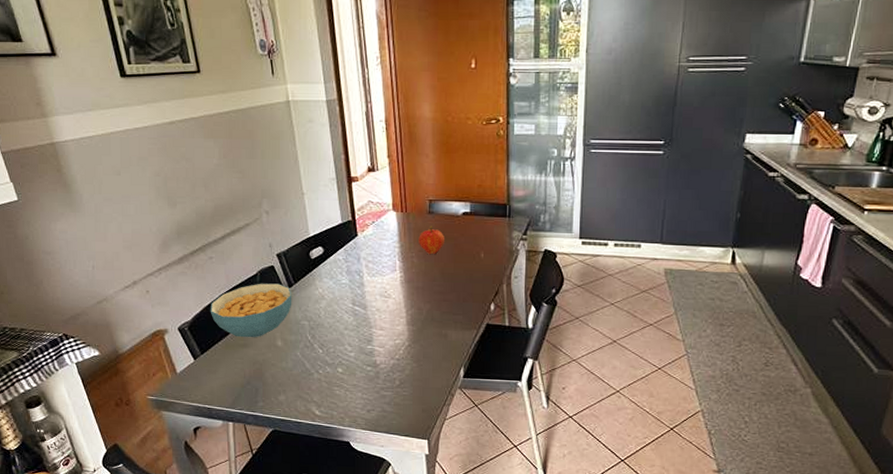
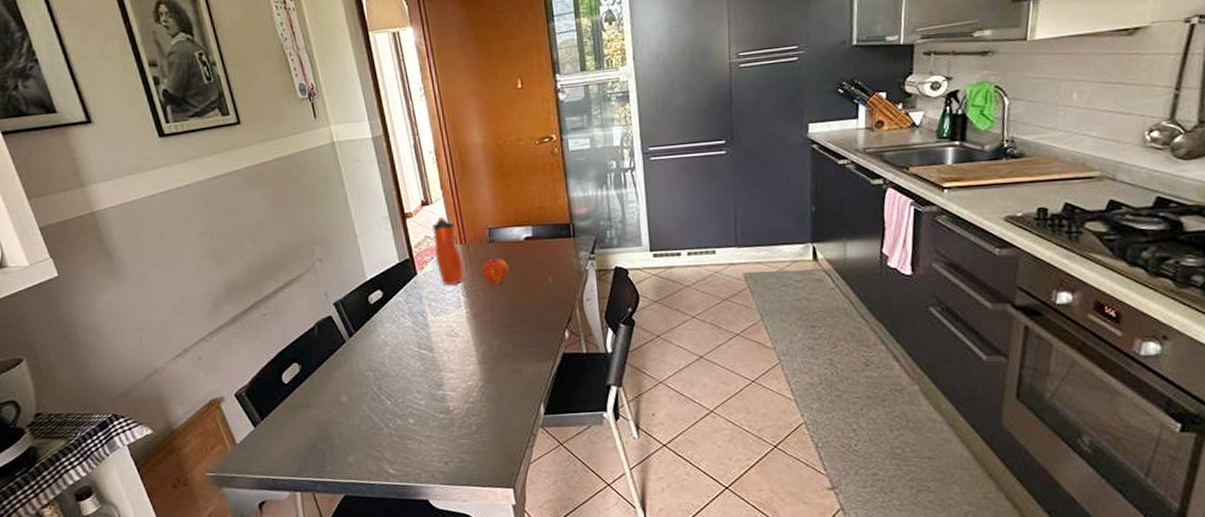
cereal bowl: present [210,283,292,338] -> none [267,334,354,397]
water bottle: none [376,183,403,250] -> present [432,216,464,286]

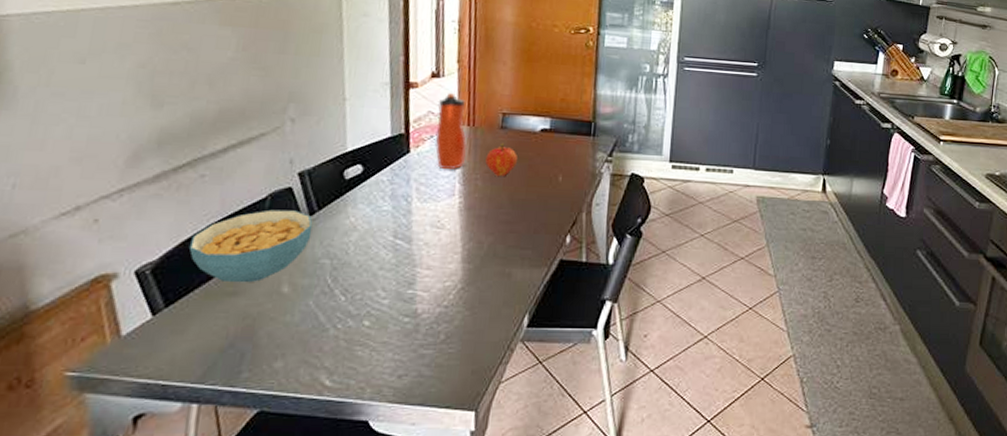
cereal bowl: none [267,334,354,397] -> present [189,209,313,283]

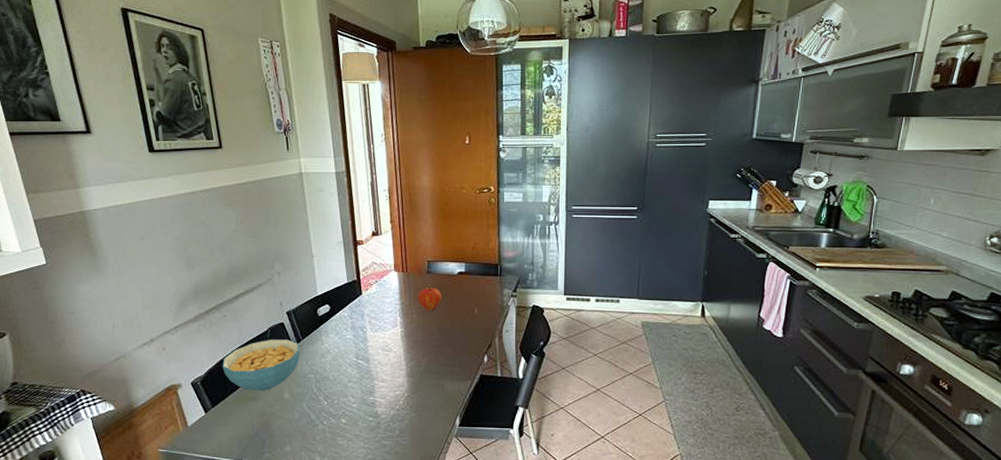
water bottle: present [435,92,468,170] -> none [379,246,404,307]

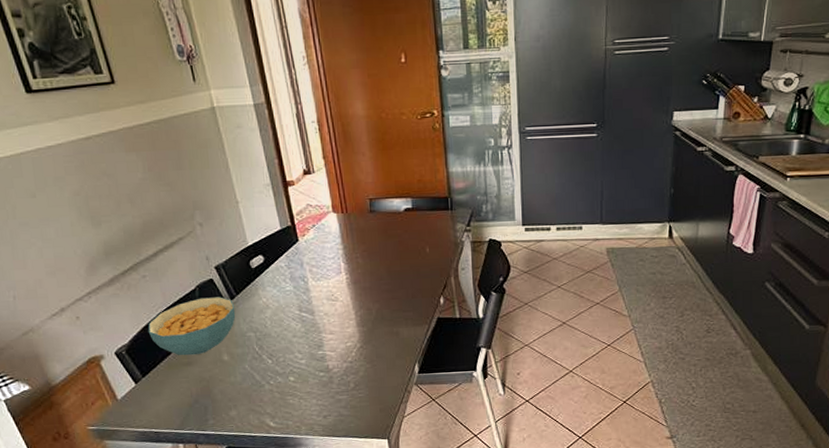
fruit: present [418,285,441,311] -> none [362,226,388,254]

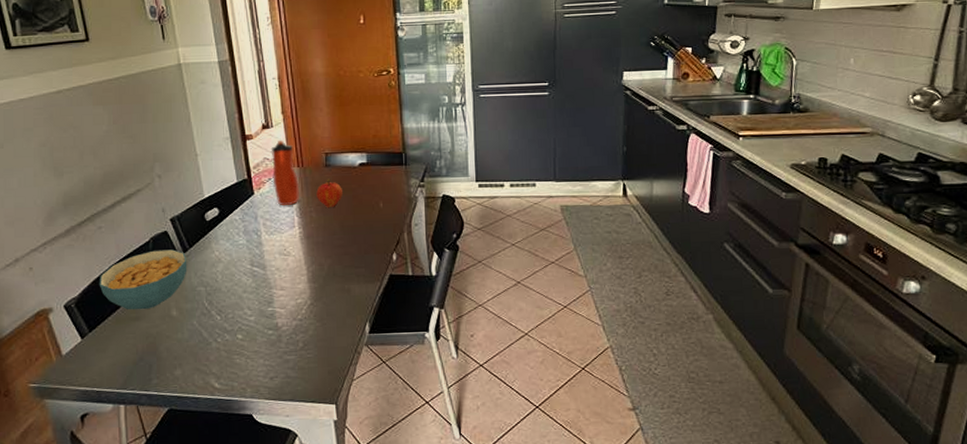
water bottle: none [314,185,345,253] -> present [272,139,300,206]
fruit: none [362,226,388,254] -> present [316,180,342,208]

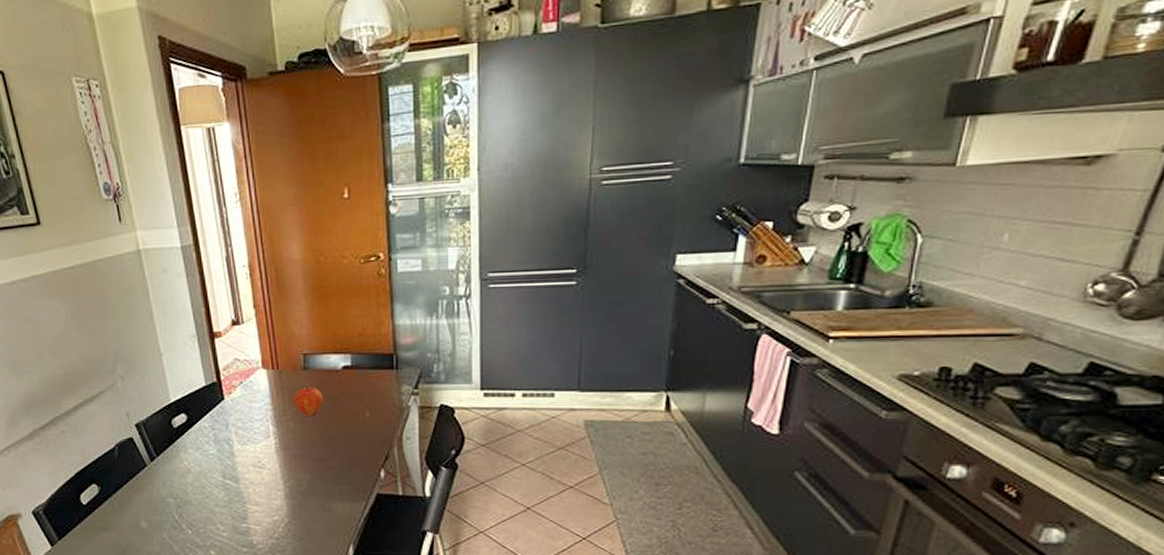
cereal bowl: present [99,249,187,310] -> none [65,457,156,520]
water bottle: present [272,139,300,206] -> none [243,337,275,414]

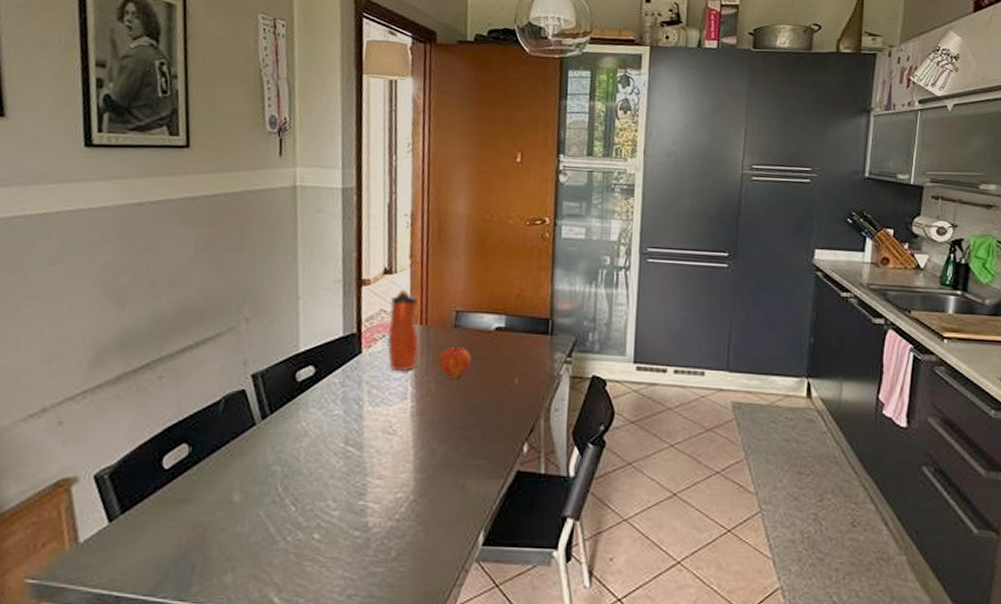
water bottle: none [243,337,275,414] -> present [387,289,420,372]

